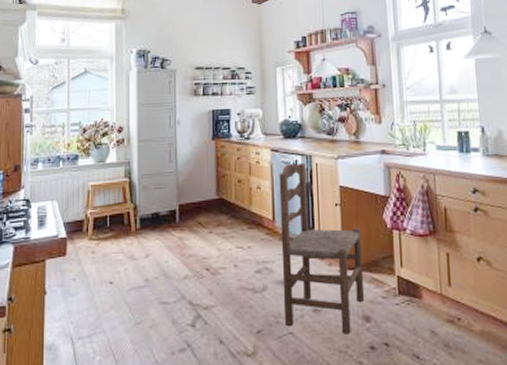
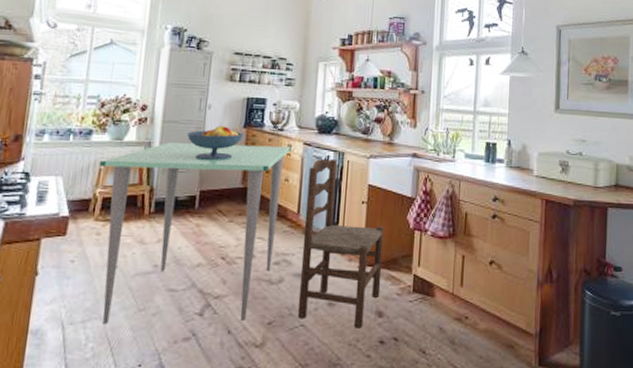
dining table: none [87,155,260,338] -> present [99,142,291,324]
fruit bowl: none [161,140,213,174] -> present [187,126,244,160]

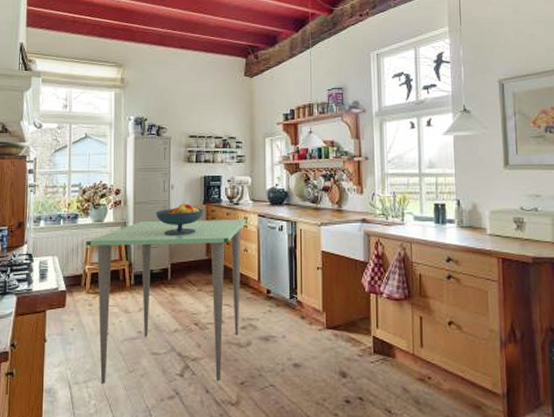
dining chair: present [297,158,385,328] -> none [265,228,342,388]

